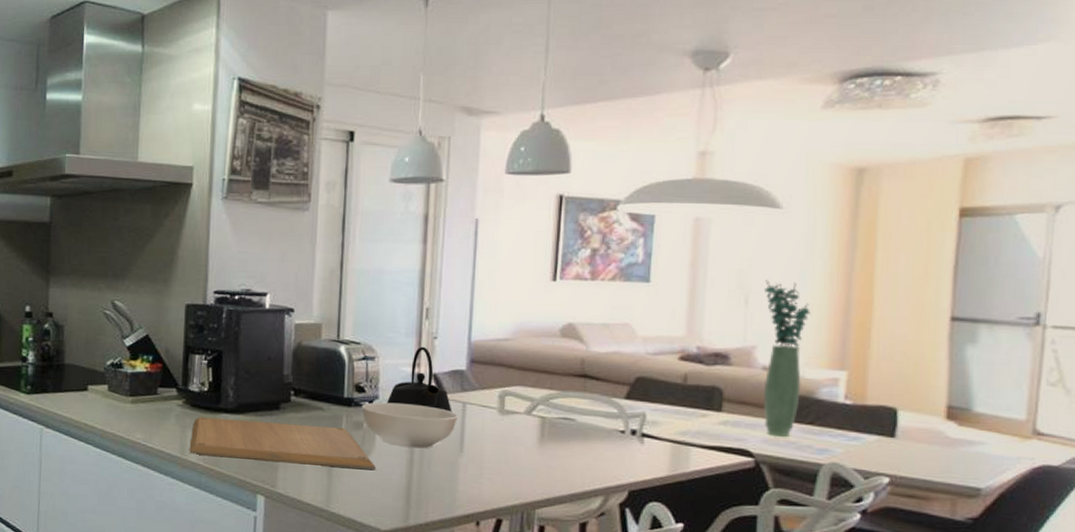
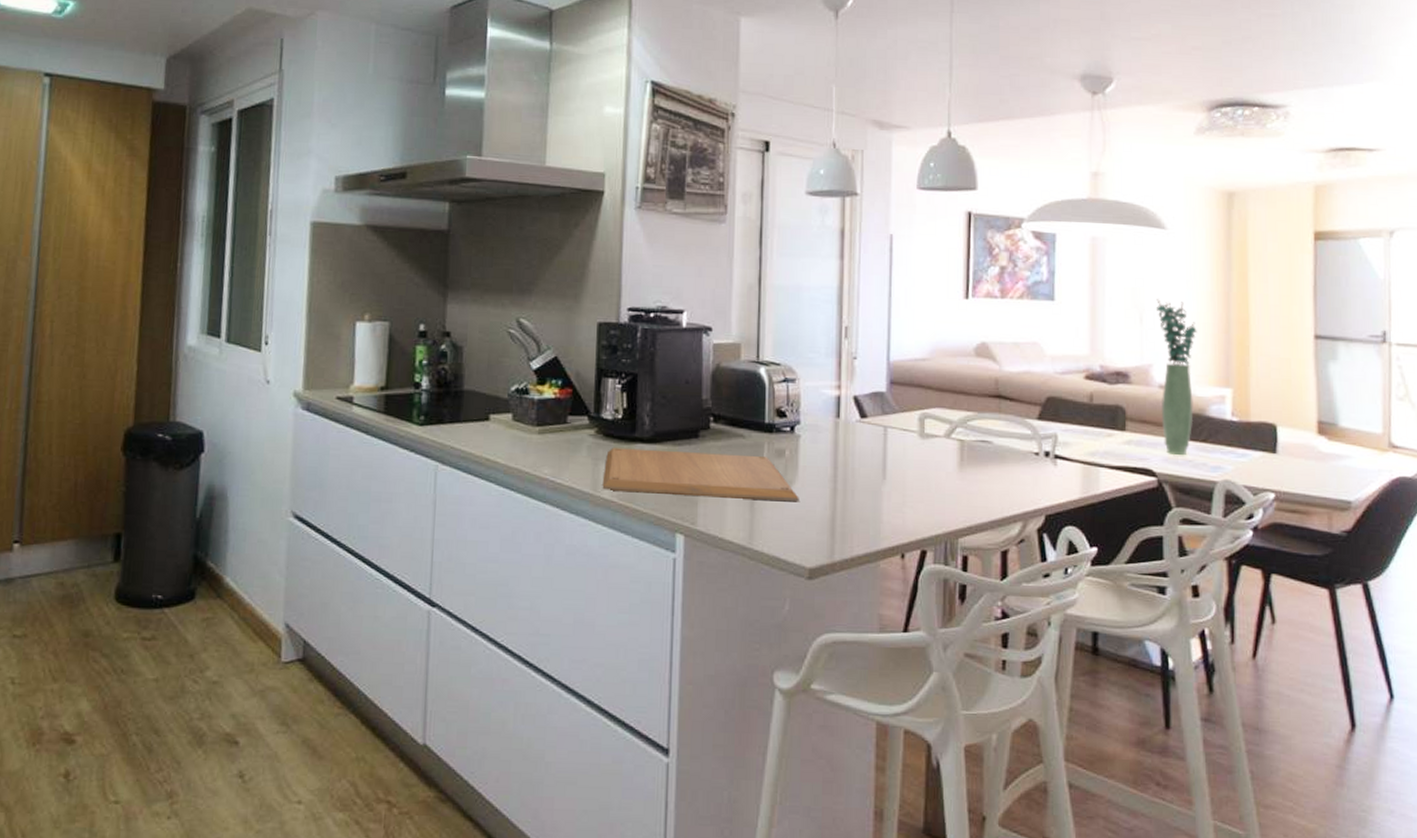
bowl: present [361,402,459,449] -> none [783,427,881,477]
kettle: present [387,346,452,412] -> none [809,367,874,437]

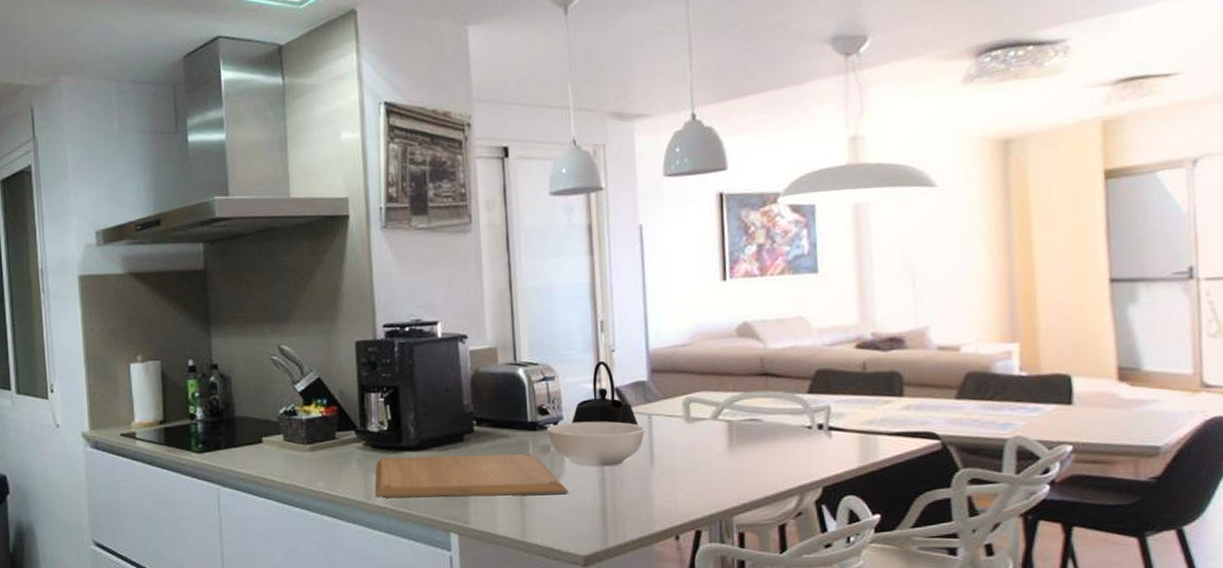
bowl: none [783,427,881,477] -> present [547,421,646,467]
kettle: none [809,367,874,437] -> present [572,360,639,426]
vase: present [1156,299,1197,455] -> none [929,259,978,416]

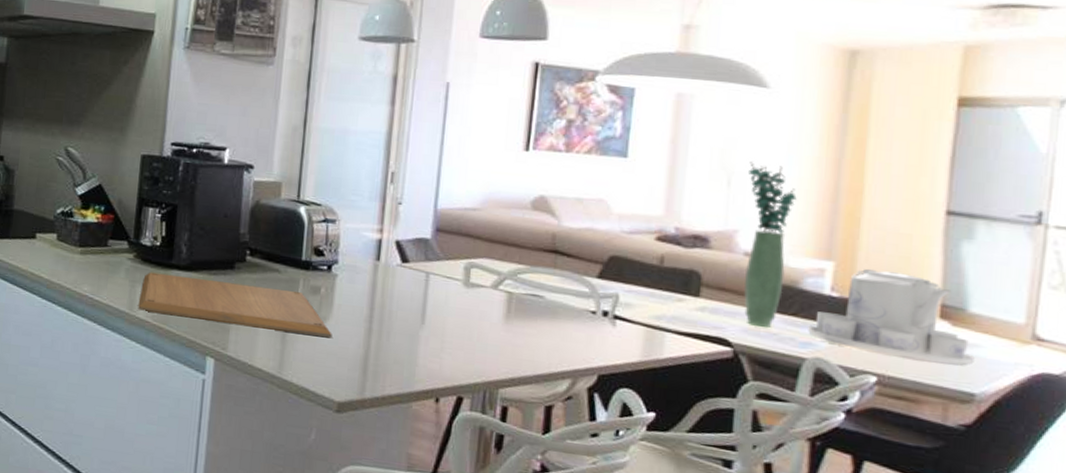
bowl: present [547,421,646,467] -> none [320,267,422,318]
kettle: present [572,360,639,426] -> none [346,211,415,282]
vase: none [929,259,978,416] -> present [743,162,797,327]
tea set: none [1003,343,1155,425] -> present [806,268,975,366]

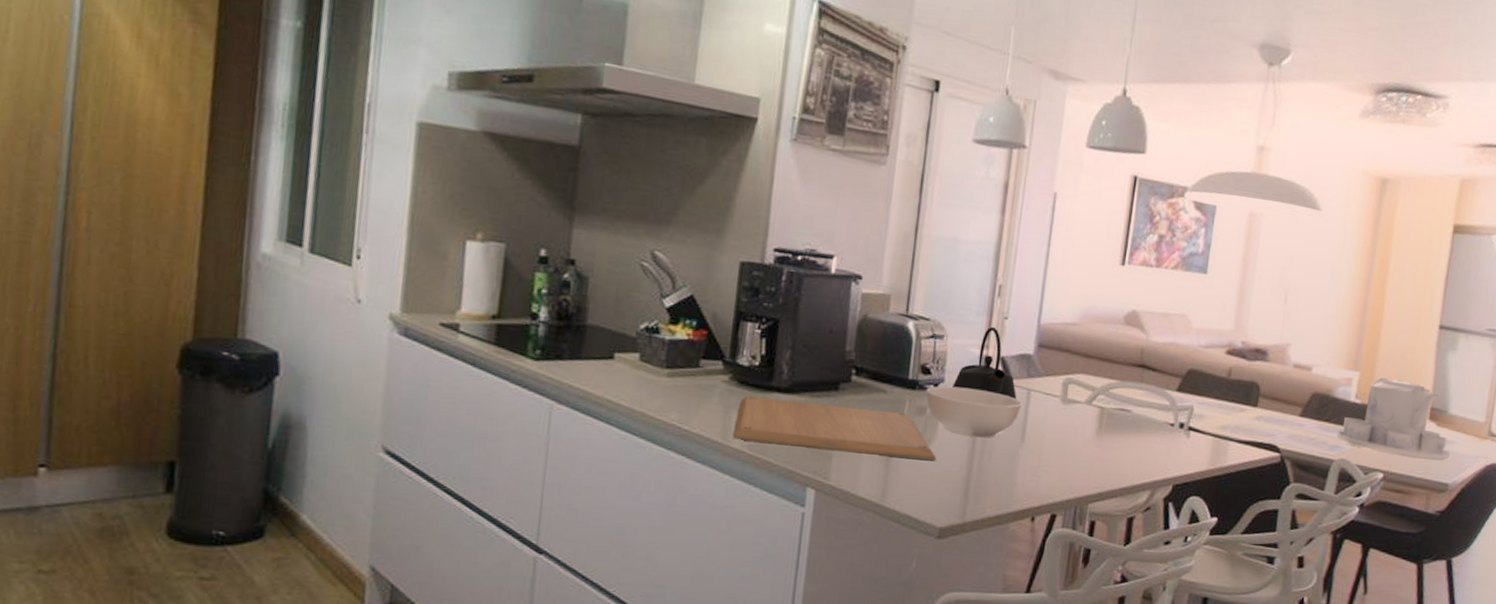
bowl: none [320,267,422,318] -> present [926,386,1023,438]
kettle: none [346,211,415,282] -> present [952,326,1017,400]
vase: present [743,162,797,327] -> none [1291,279,1336,433]

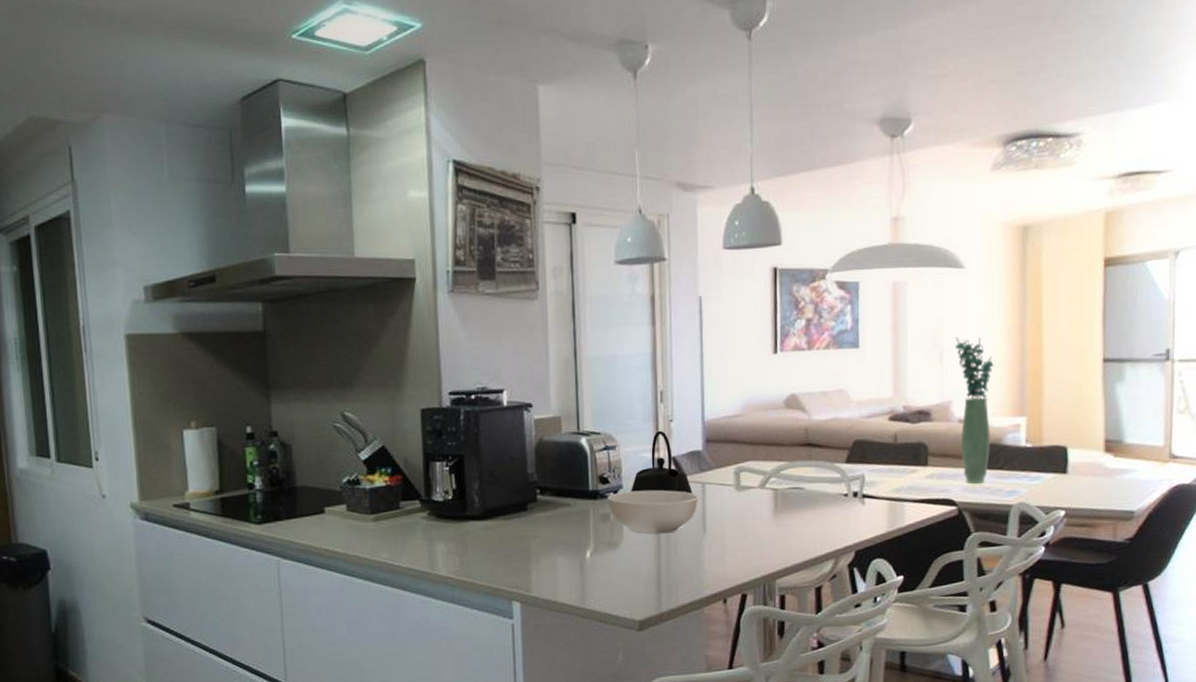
chopping board: present [732,395,936,462] -> none [439,522,626,568]
vase: none [1291,279,1336,433] -> present [955,337,994,484]
tea set: present [1336,377,1450,461] -> none [1011,418,1132,492]

